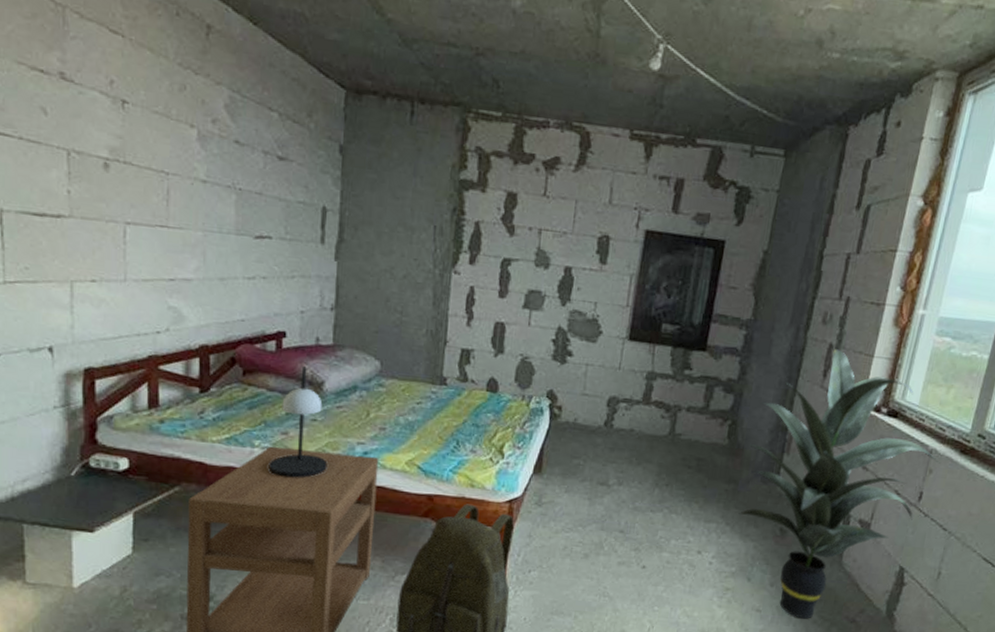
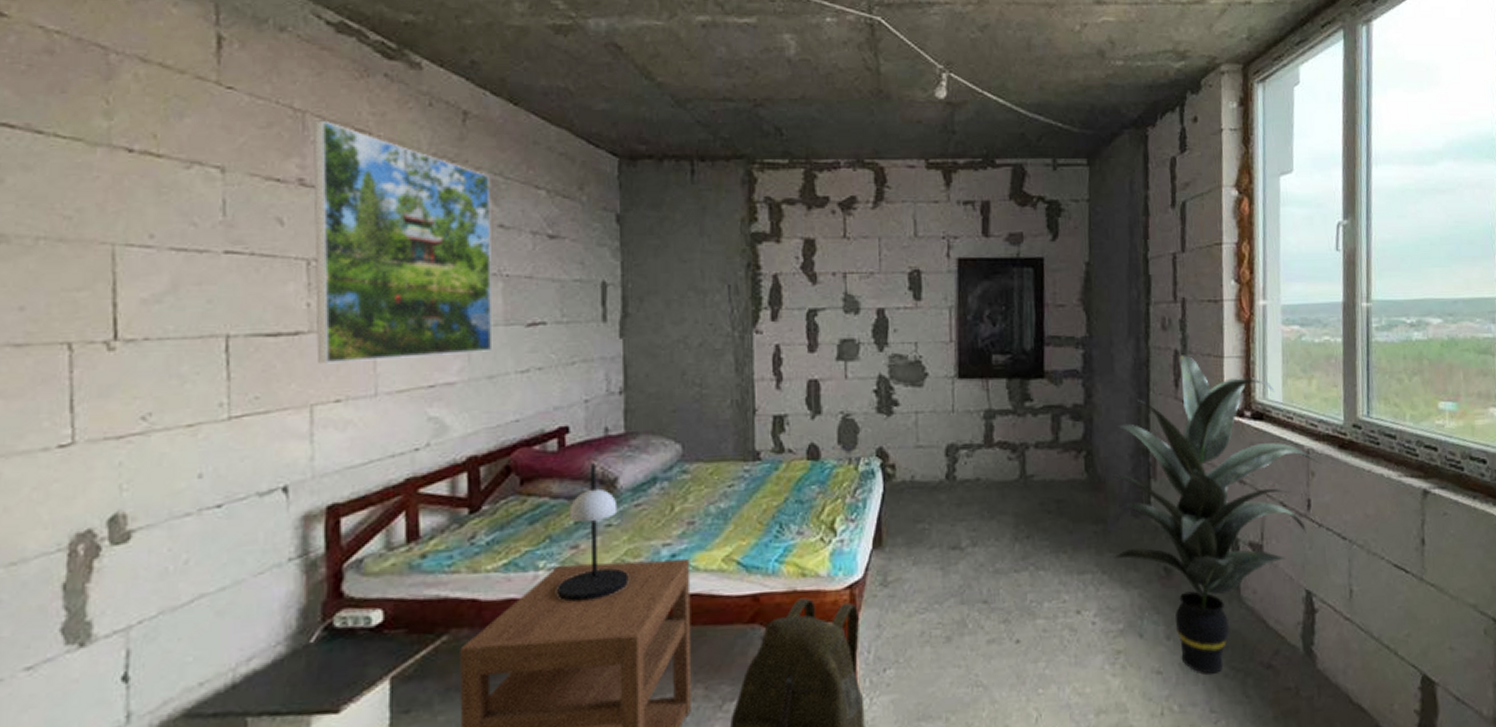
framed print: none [72,16,229,256] -> present [312,120,493,364]

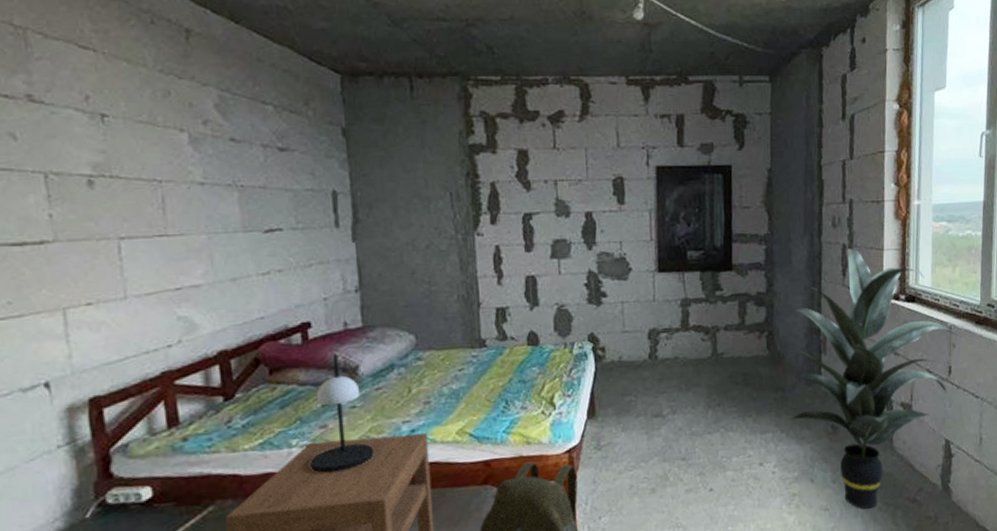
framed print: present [312,120,493,364] -> none [36,37,234,271]

